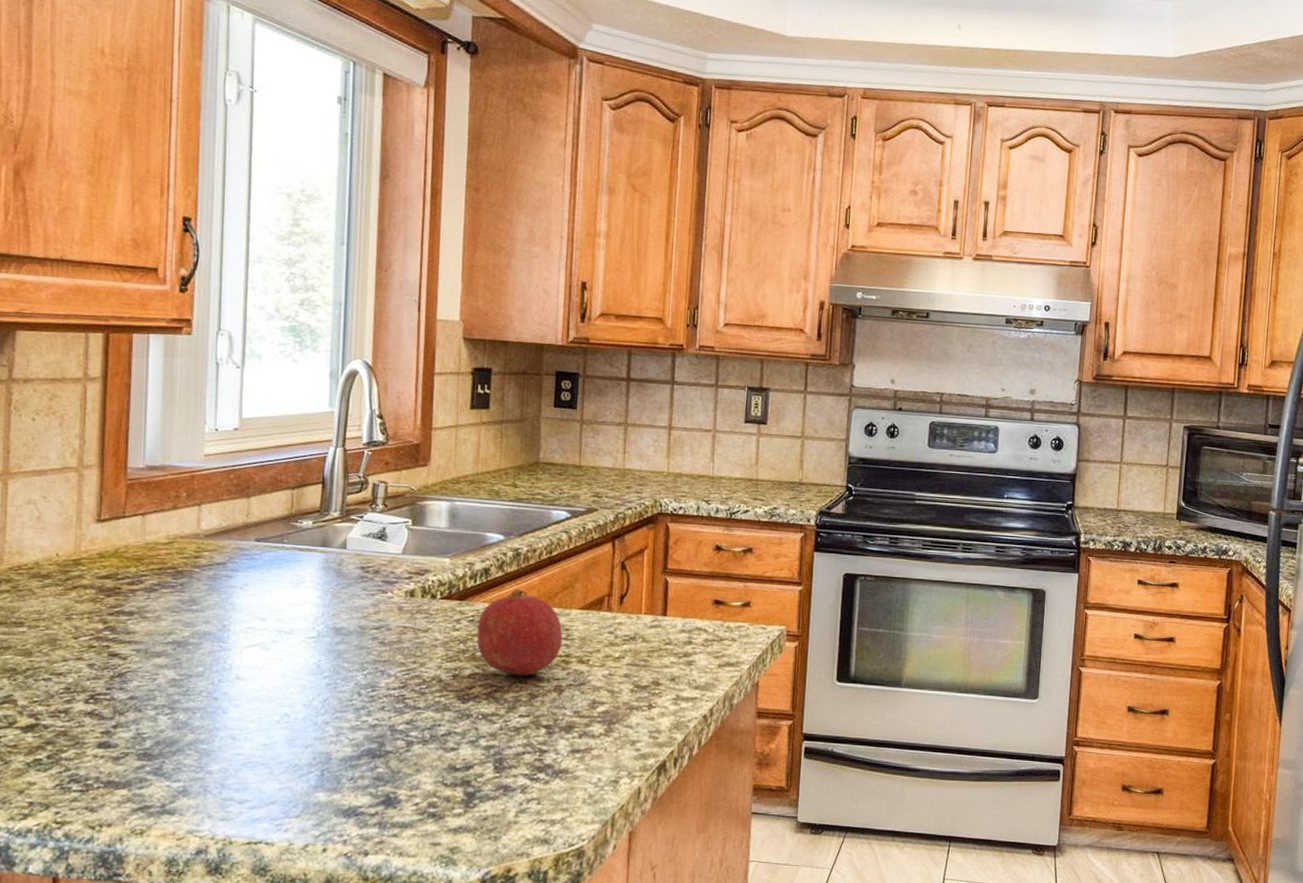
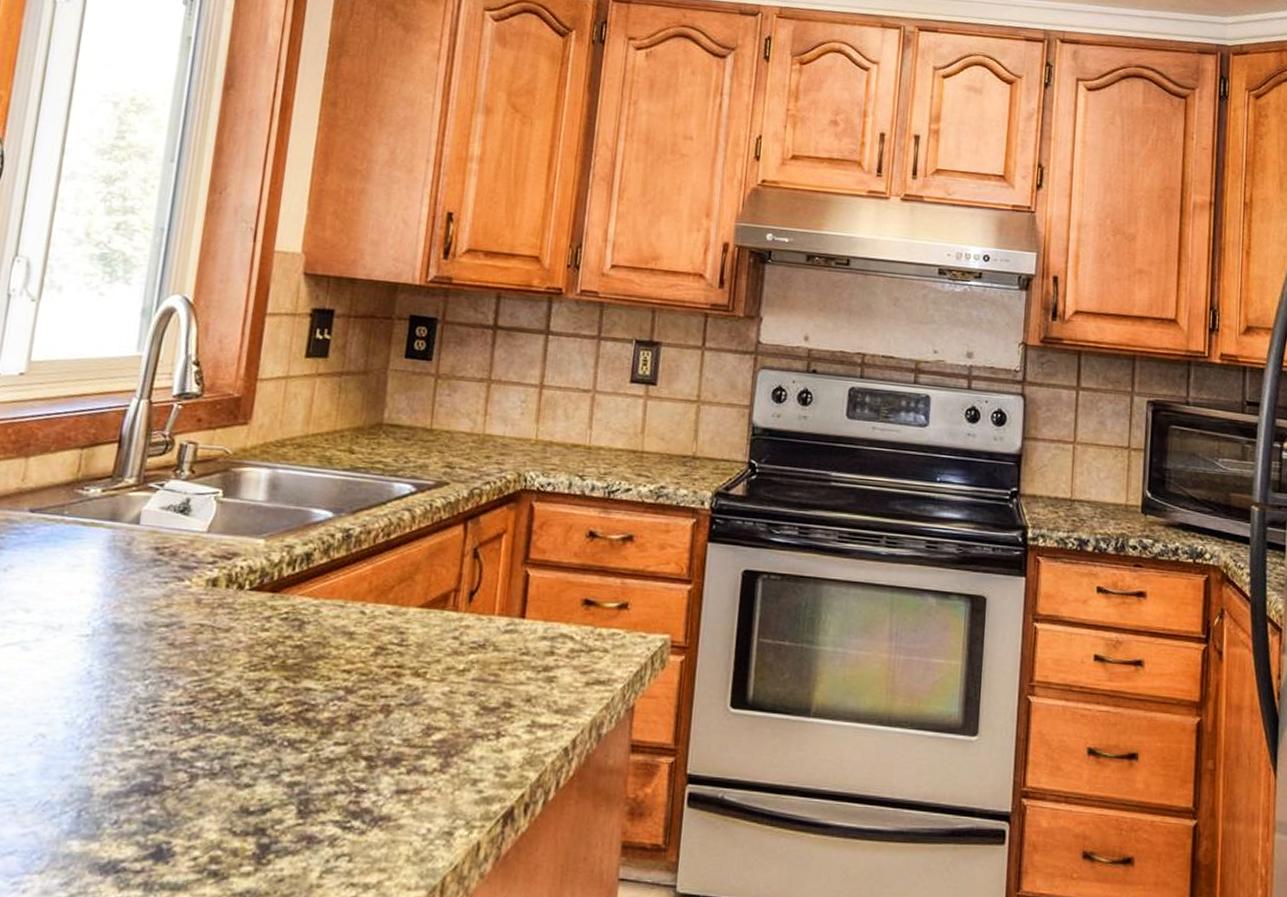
fruit: present [477,589,563,676] -> none [289,579,396,692]

